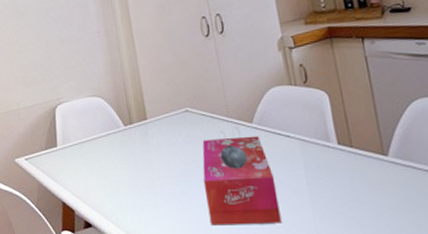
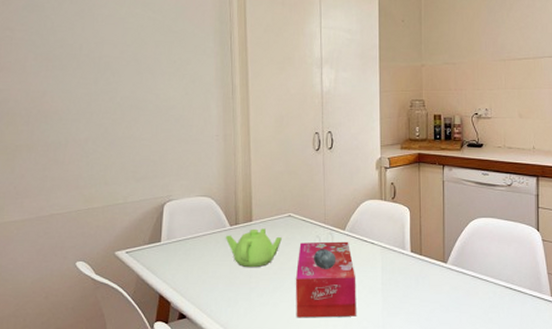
teapot: none [121,126,182,171] -> present [225,228,282,268]

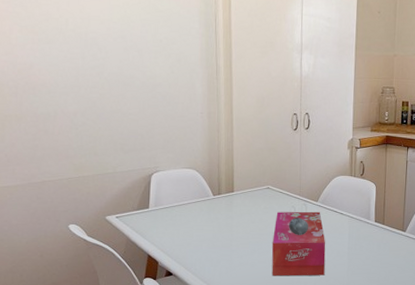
teapot: present [225,228,282,268] -> none [209,198,261,233]

